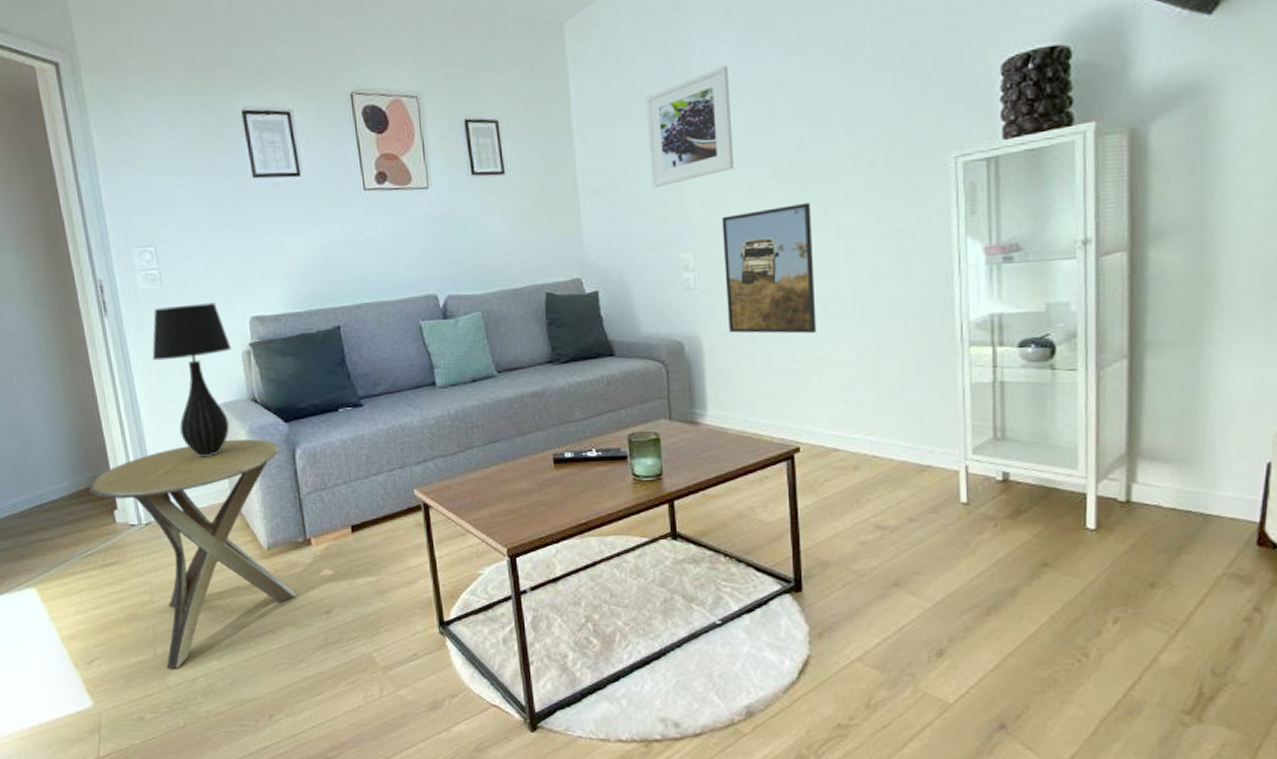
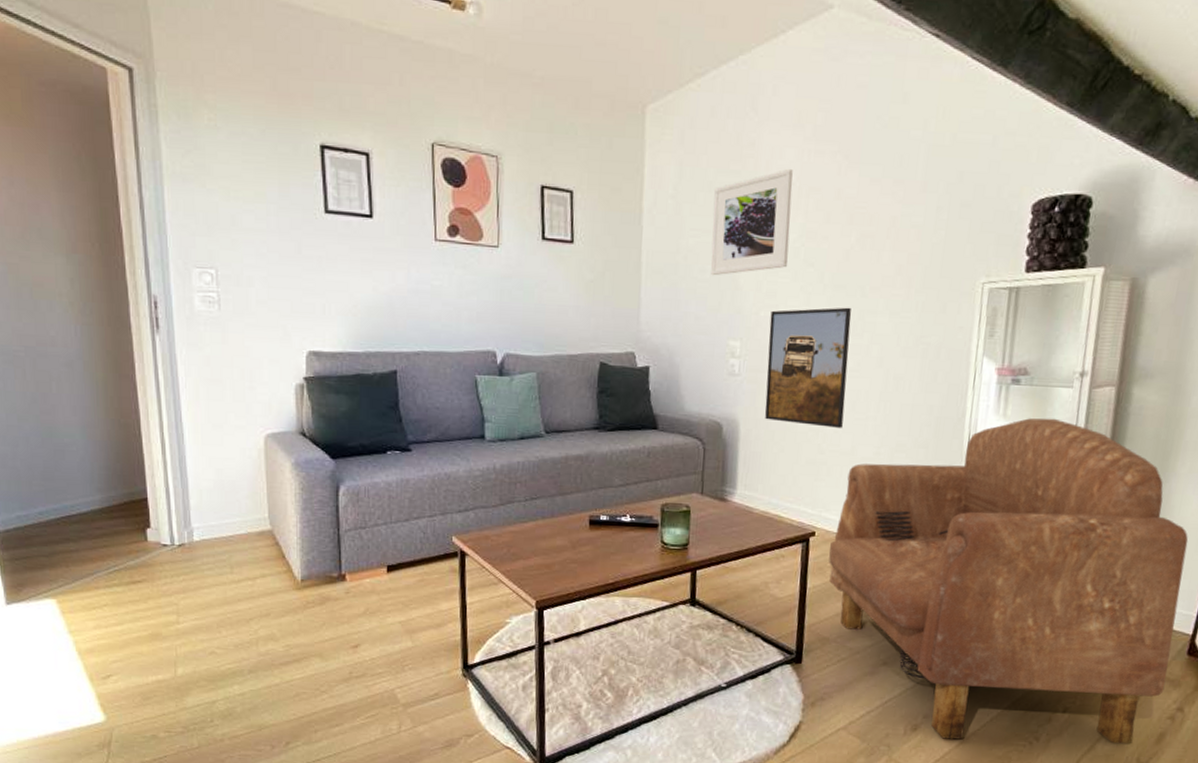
side table: present [89,439,296,668] -> none [122,470,325,690]
table lamp: present [152,302,232,457] -> none [202,331,285,485]
armchair: none [817,294,1240,663] -> present [829,418,1189,745]

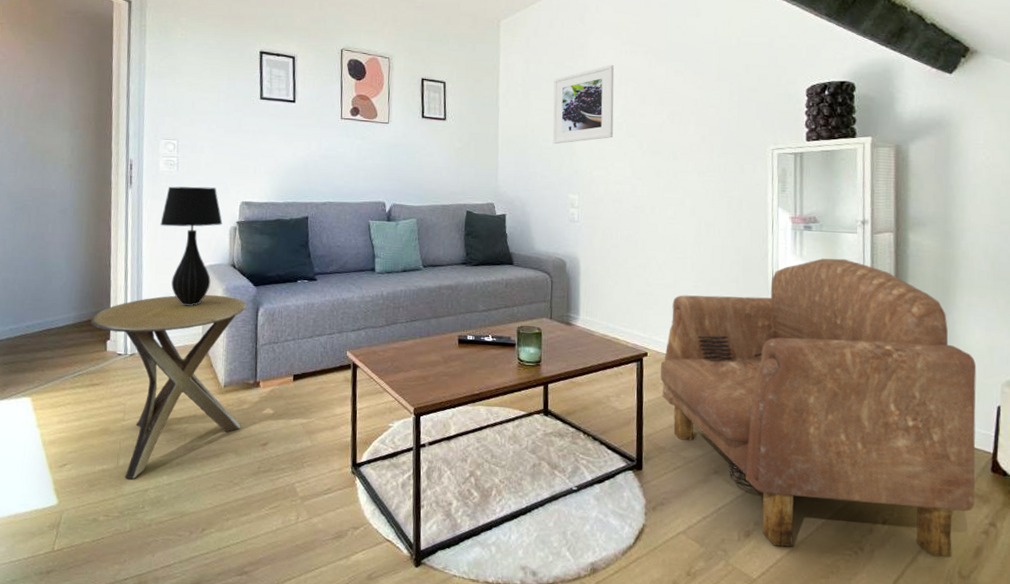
side table: none [122,470,325,690] -> present [91,294,246,479]
table lamp: none [202,331,285,485] -> present [160,186,223,306]
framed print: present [764,307,852,428] -> none [600,168,667,265]

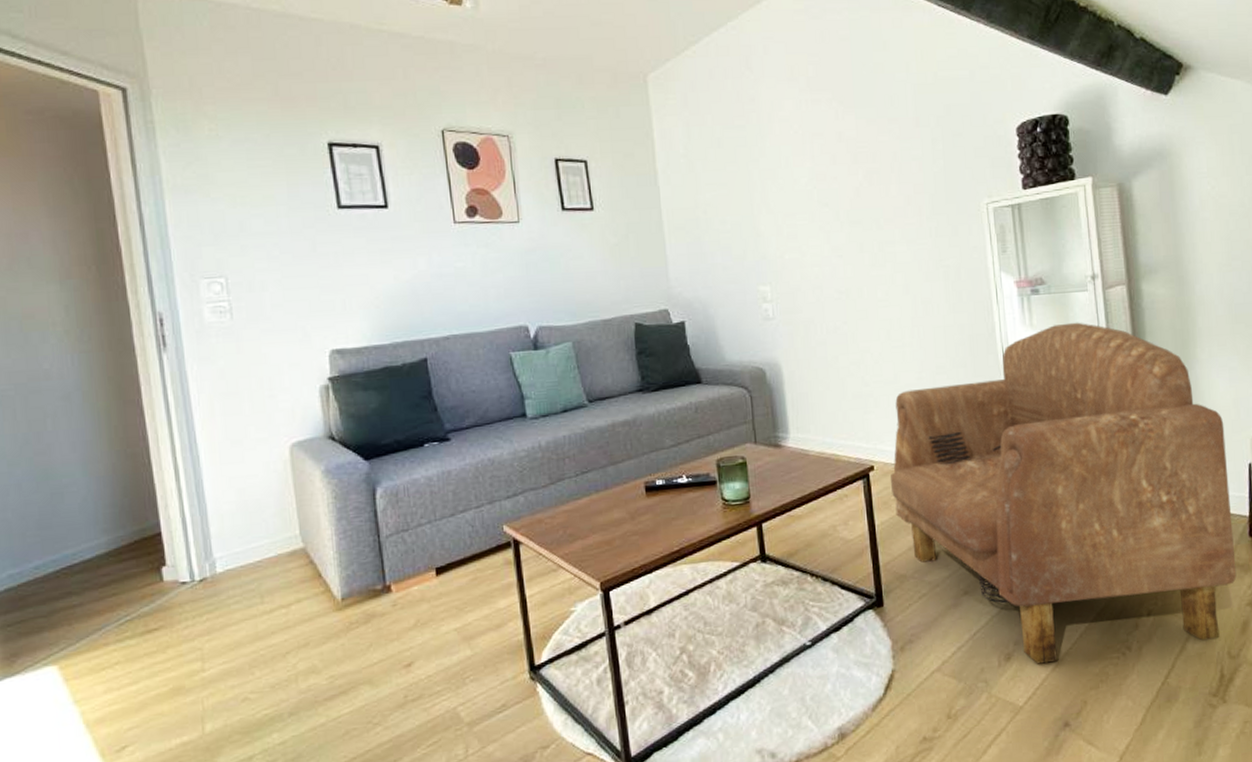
side table: present [91,294,246,479] -> none [132,479,373,748]
table lamp: present [160,186,223,306] -> none [217,336,308,502]
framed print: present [553,64,614,145] -> none [723,118,804,226]

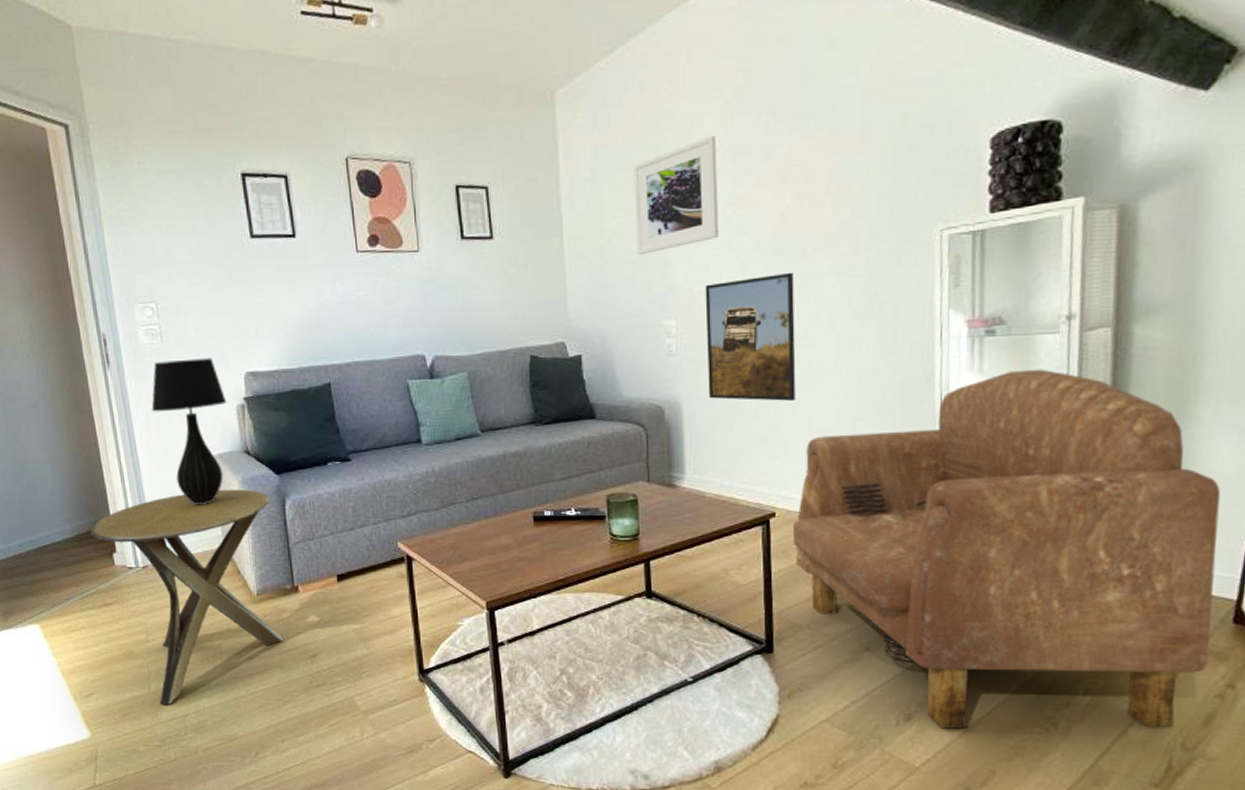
side table: none [132,479,373,748] -> present [90,489,283,704]
table lamp: none [217,336,308,502] -> present [151,358,227,505]
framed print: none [723,118,804,226] -> present [634,135,720,256]
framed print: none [795,240,882,360] -> present [705,272,796,401]

